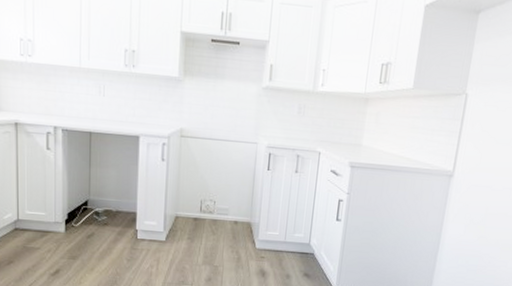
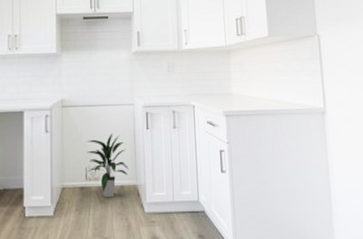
indoor plant: none [203,170,245,232] -> present [86,133,129,198]

